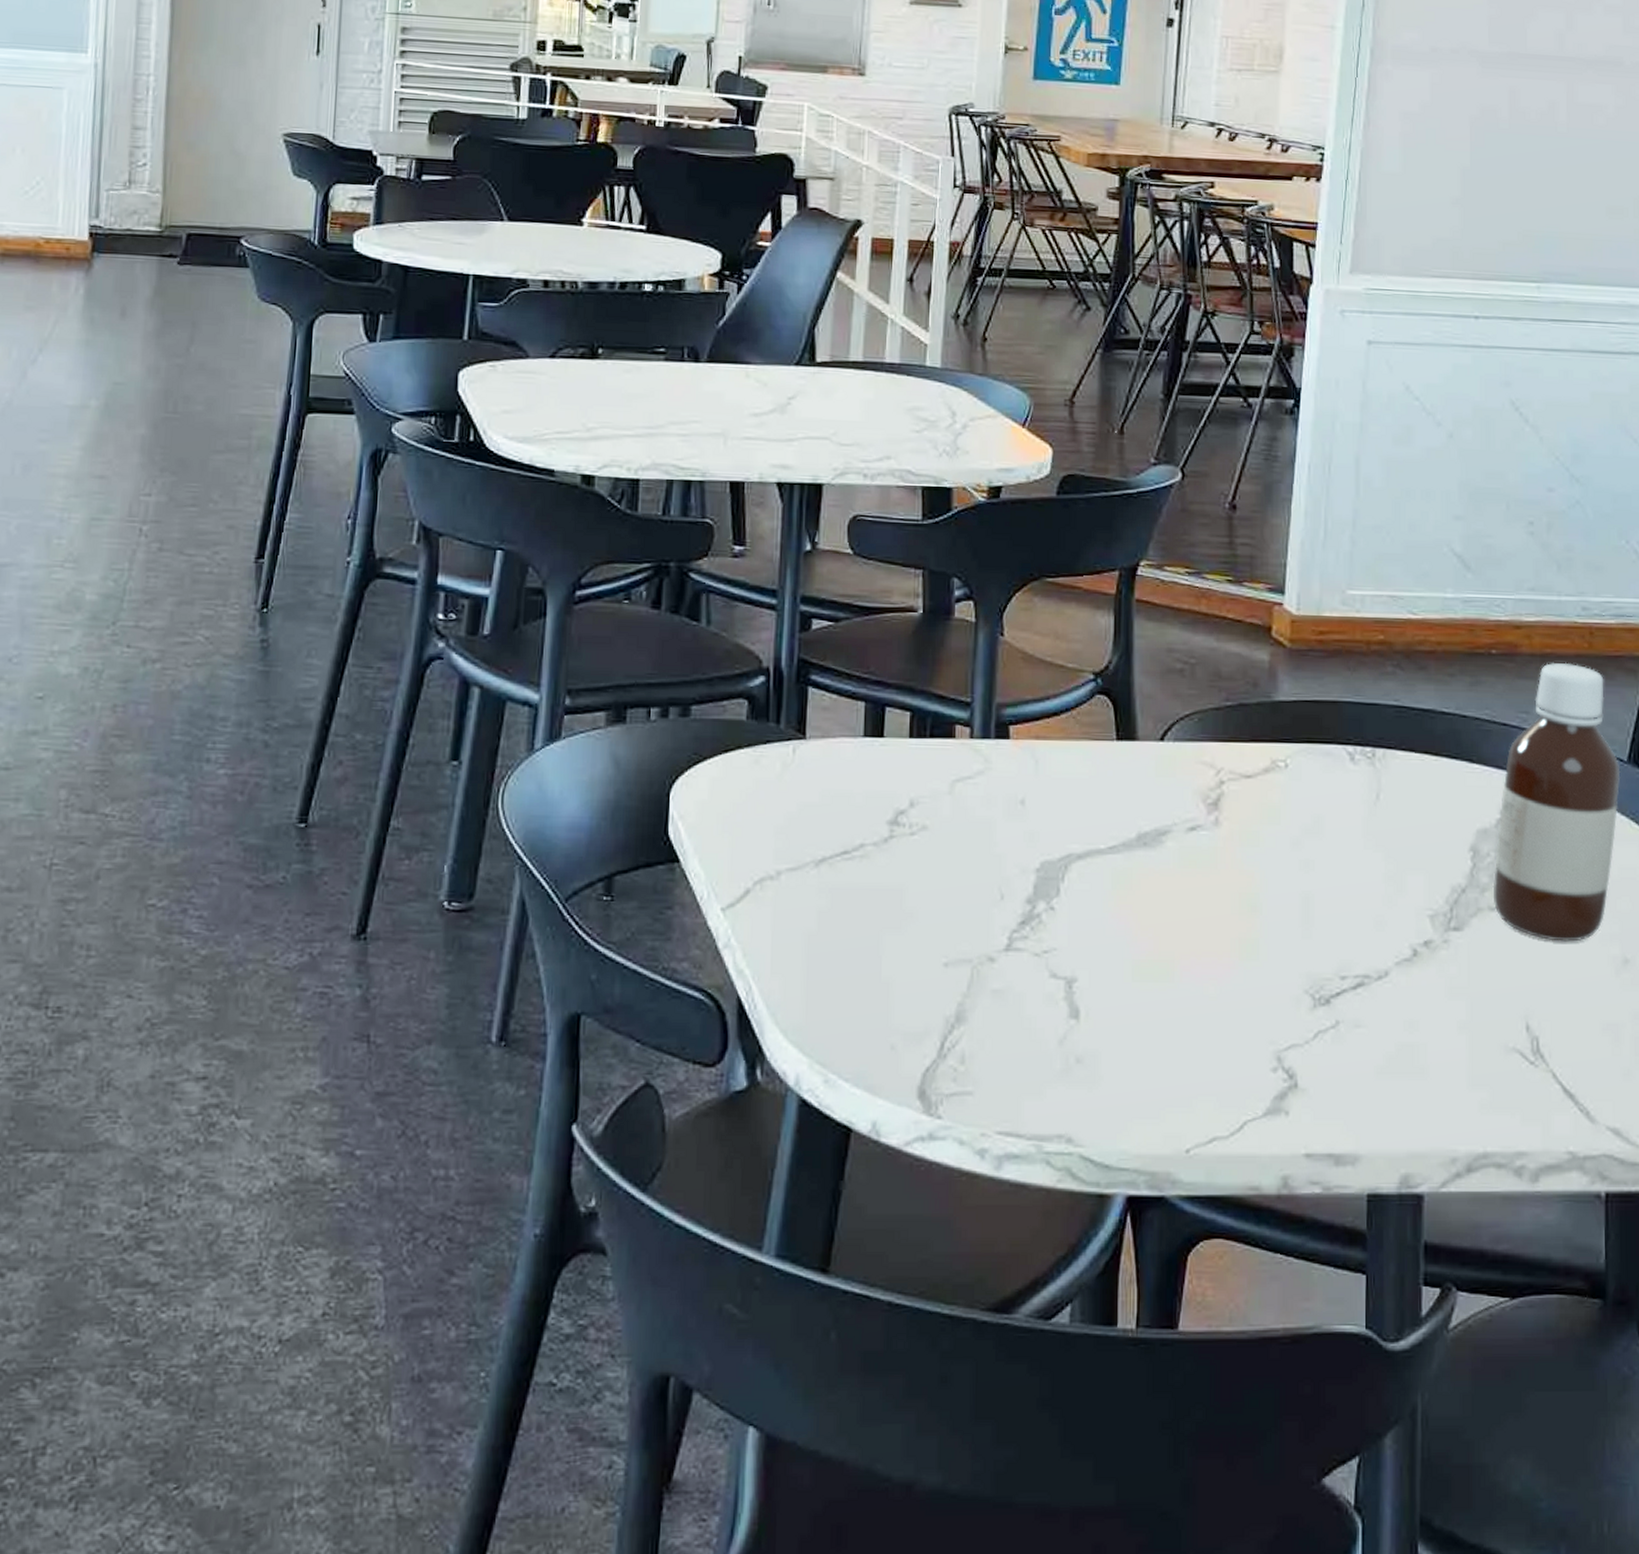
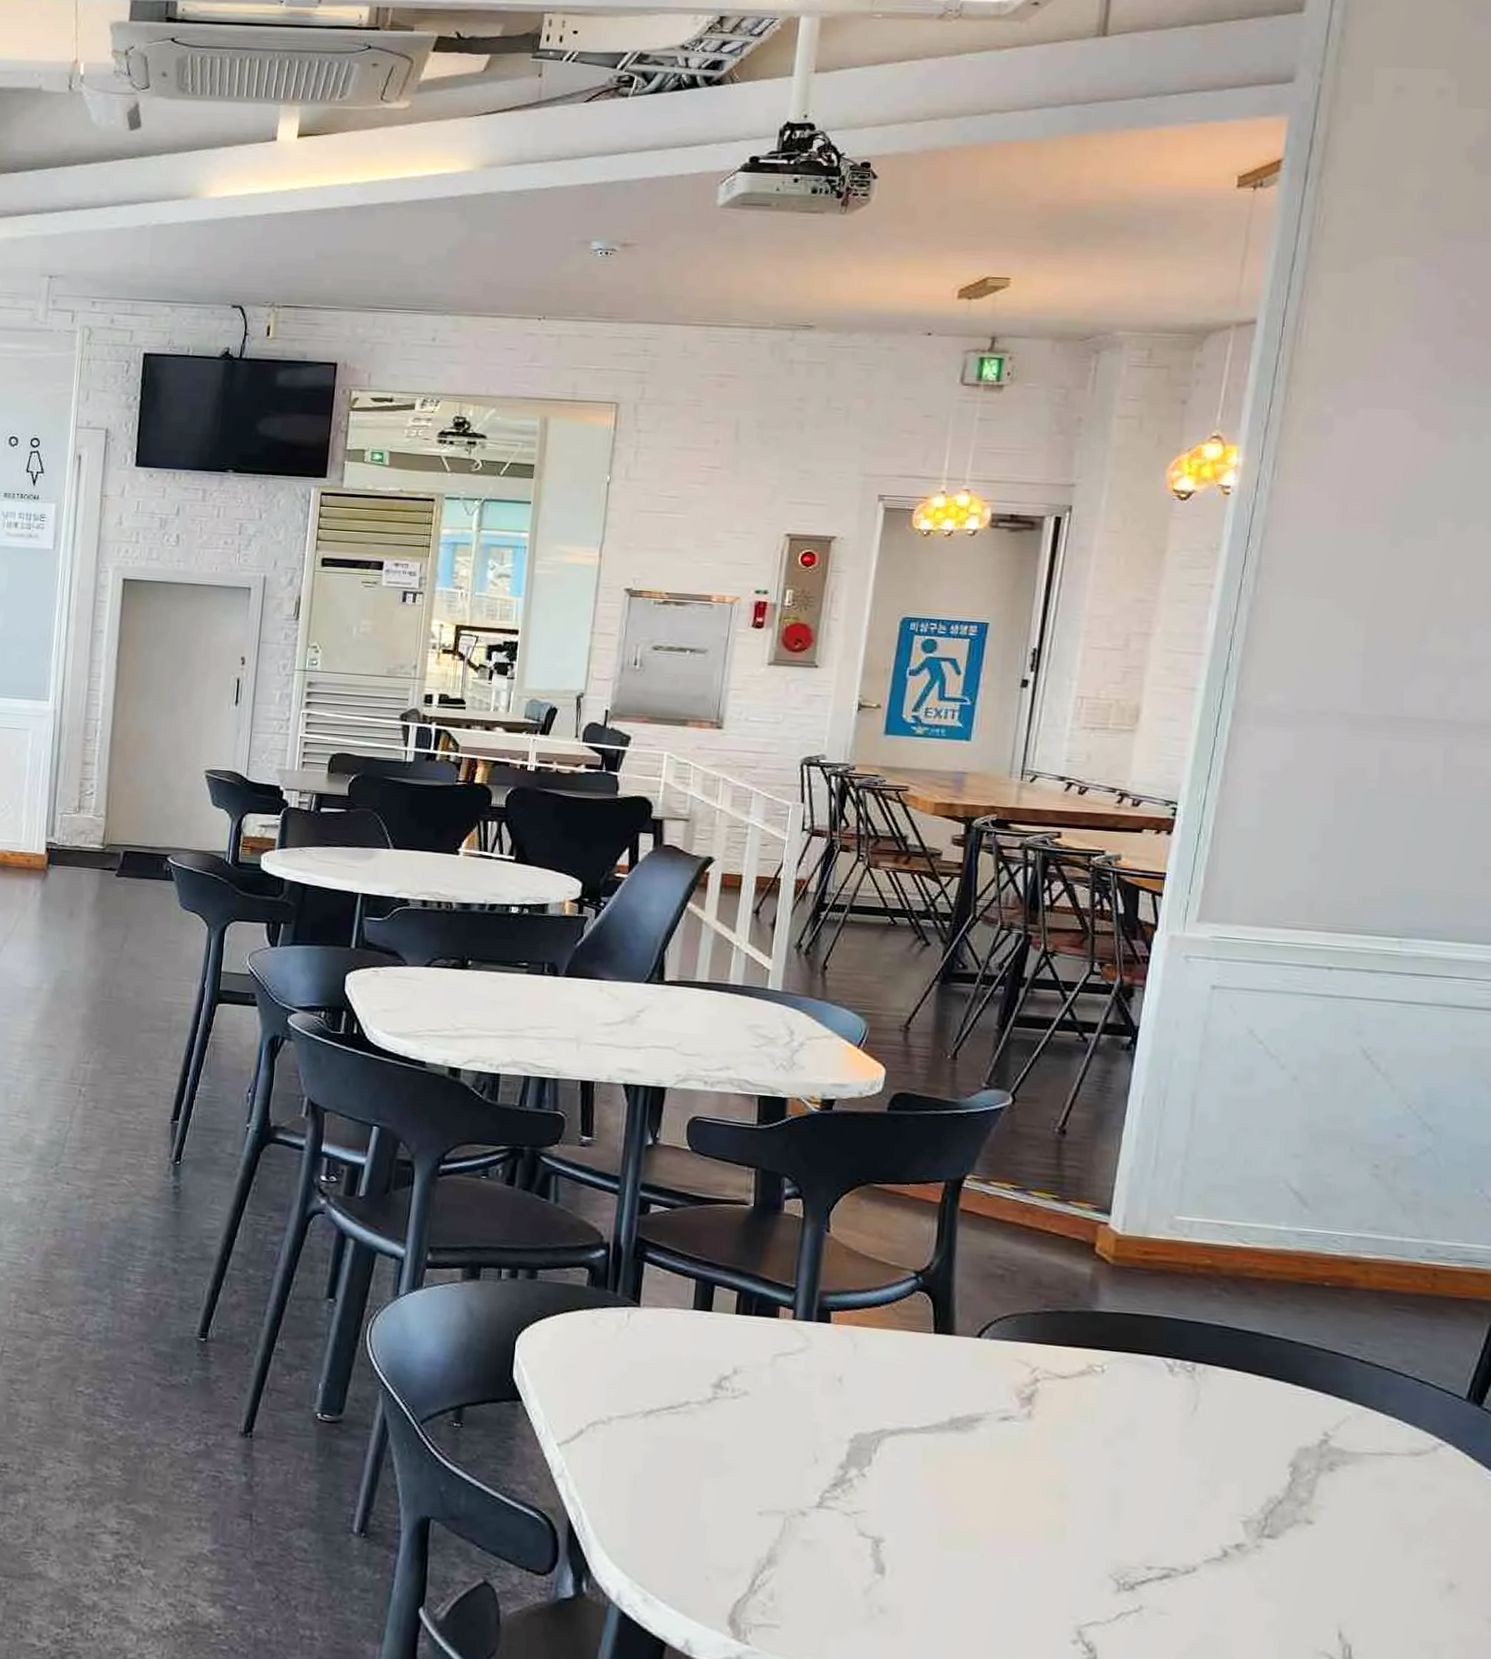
bottle: present [1492,662,1621,942] -> none [1311,1299,1459,1562]

